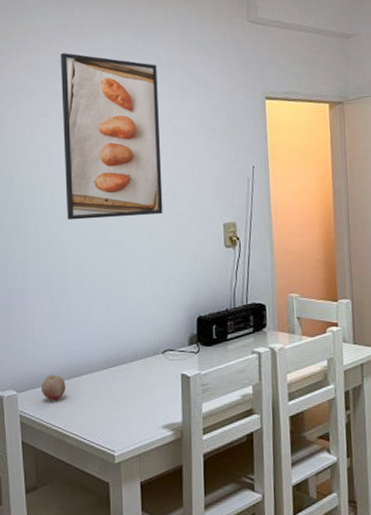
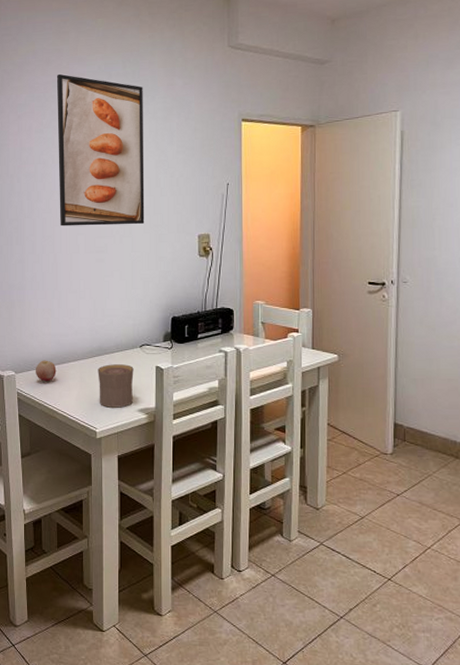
cup: none [114,374,156,426] -> present [98,364,134,408]

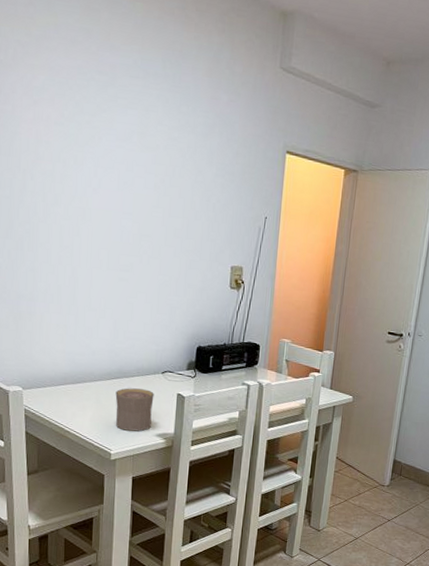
fruit: present [36,360,56,382] -> none [46,378,70,401]
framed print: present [56,73,145,226] -> none [80,59,184,248]

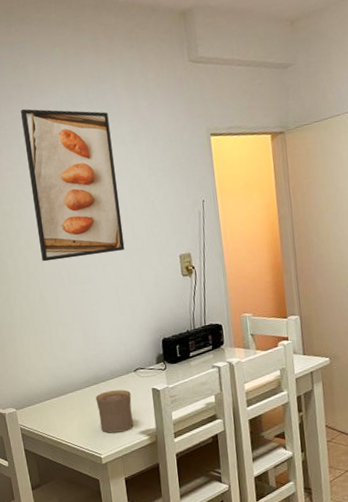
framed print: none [80,59,184,248] -> present [20,108,125,262]

